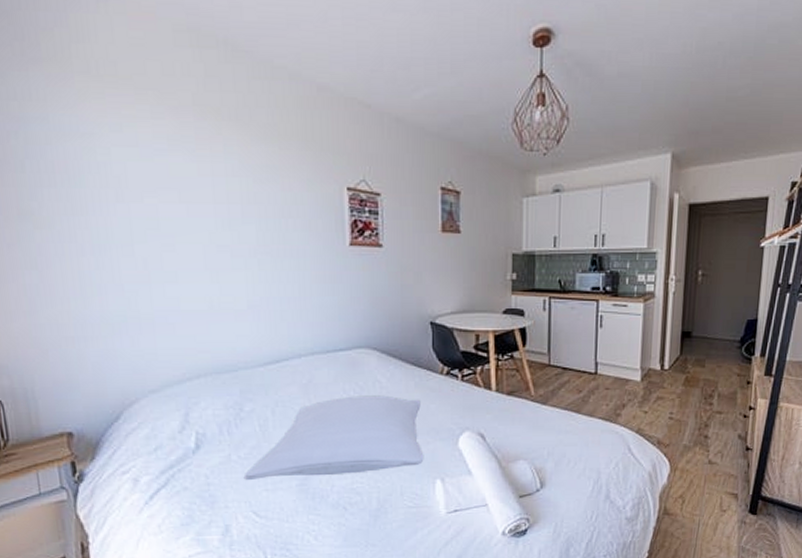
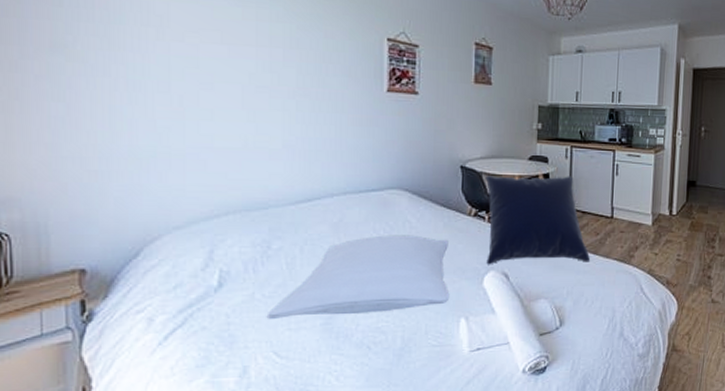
cushion: none [457,329,572,425] -> present [485,176,590,265]

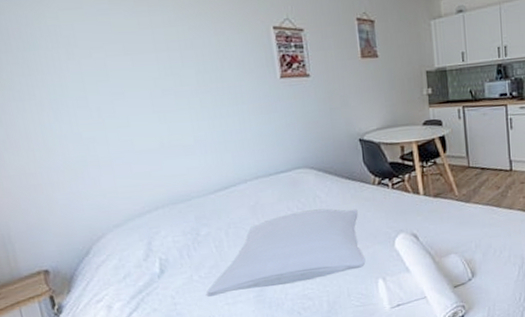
cushion: present [485,176,590,265] -> none [384,135,494,228]

